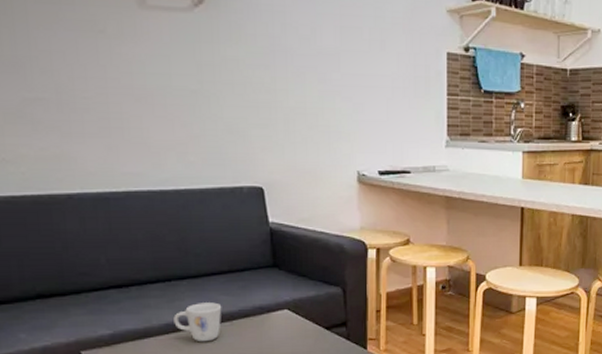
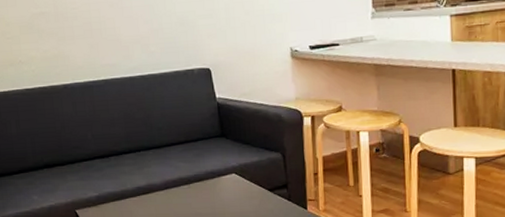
mug: present [173,302,222,342] -> none [143,168,181,203]

